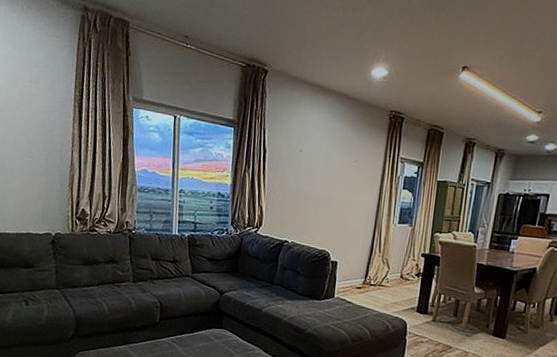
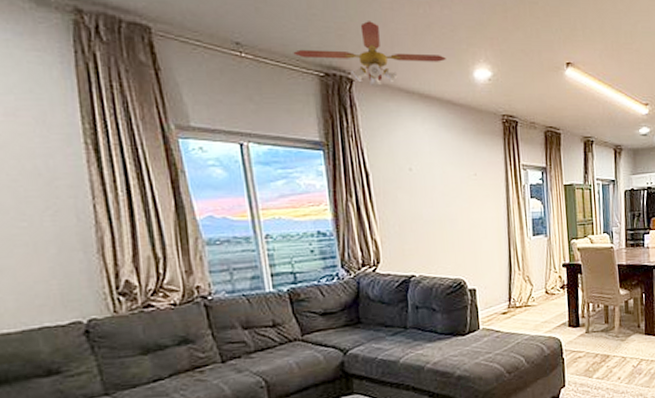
ceiling fan: none [225,22,349,79] -> present [293,21,446,88]

